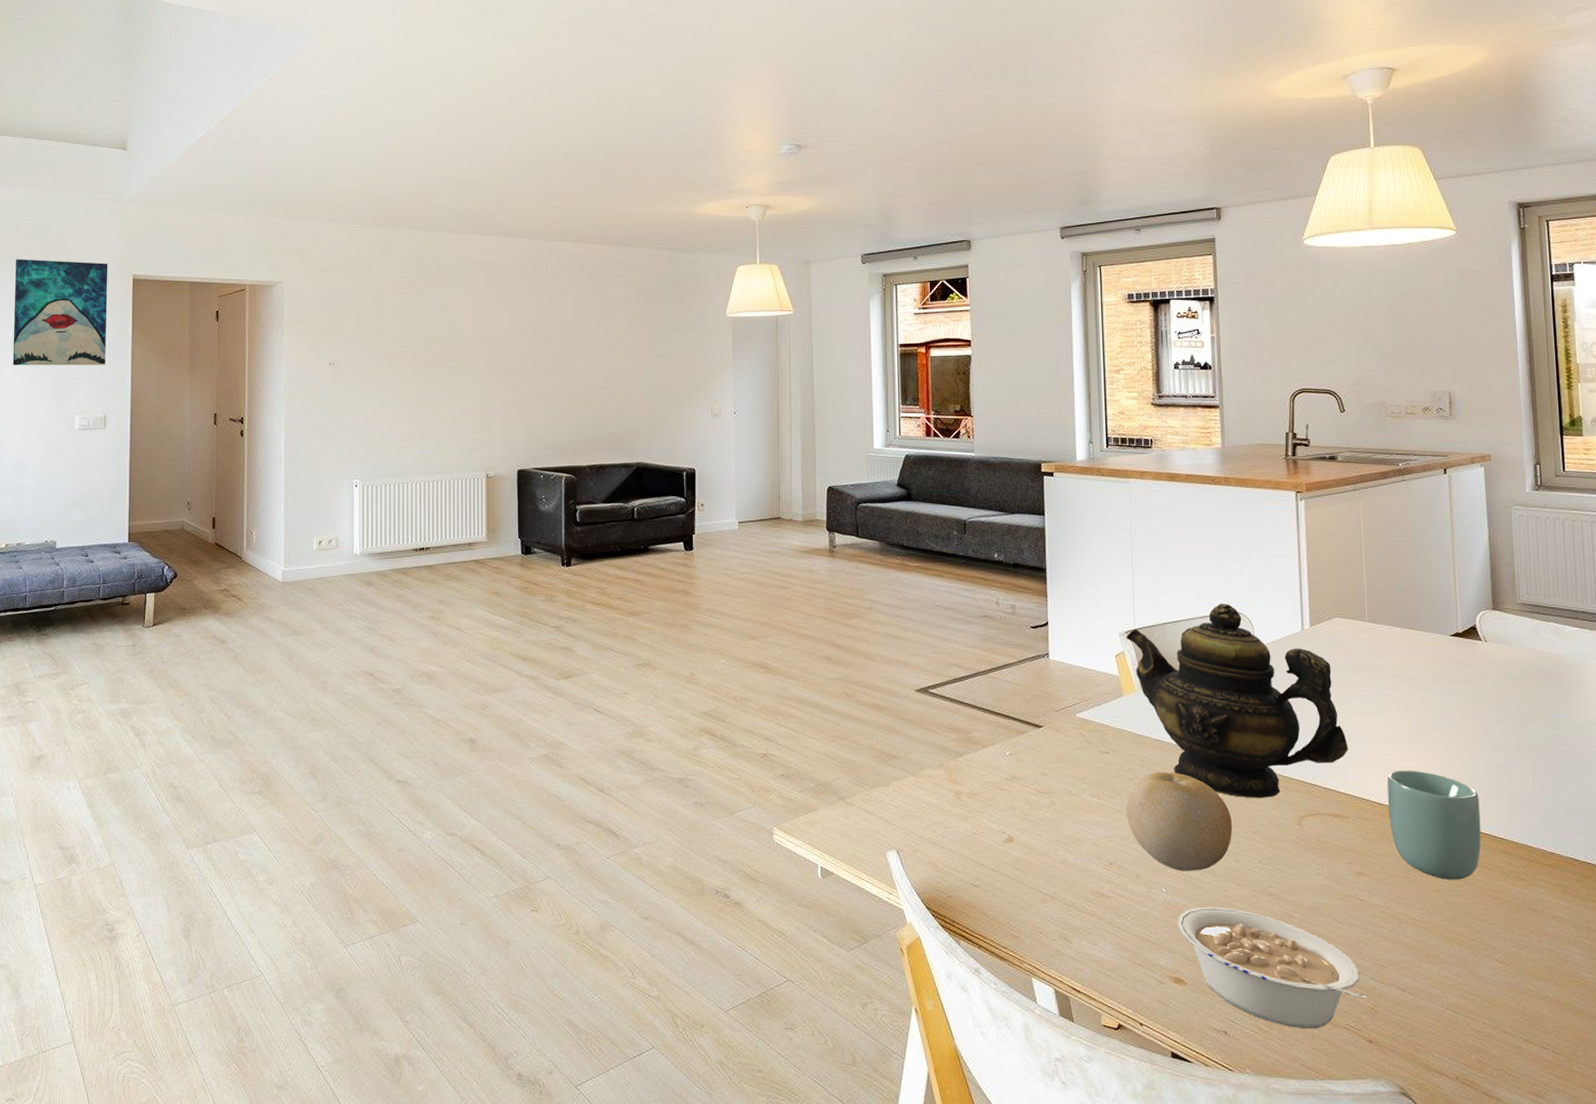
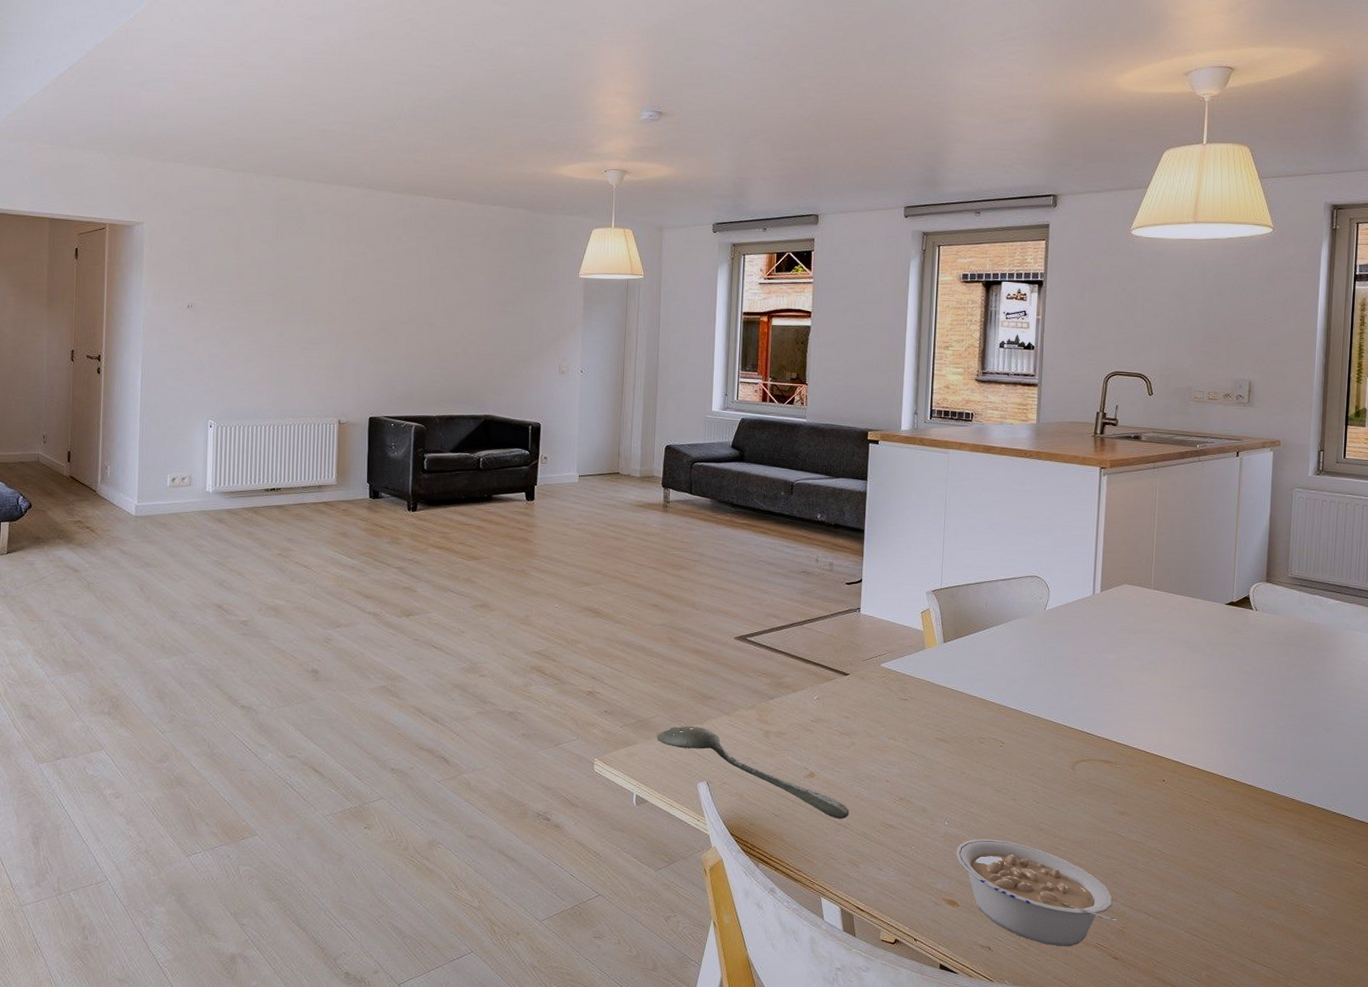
spoon: none [839,789,1055,888] -> present [657,726,849,819]
teapot: present [1125,603,1349,799] -> none [932,567,1124,745]
fruit: present [1125,772,1233,871] -> none [918,718,1014,807]
cup: present [1387,770,1482,880] -> none [1153,723,1235,821]

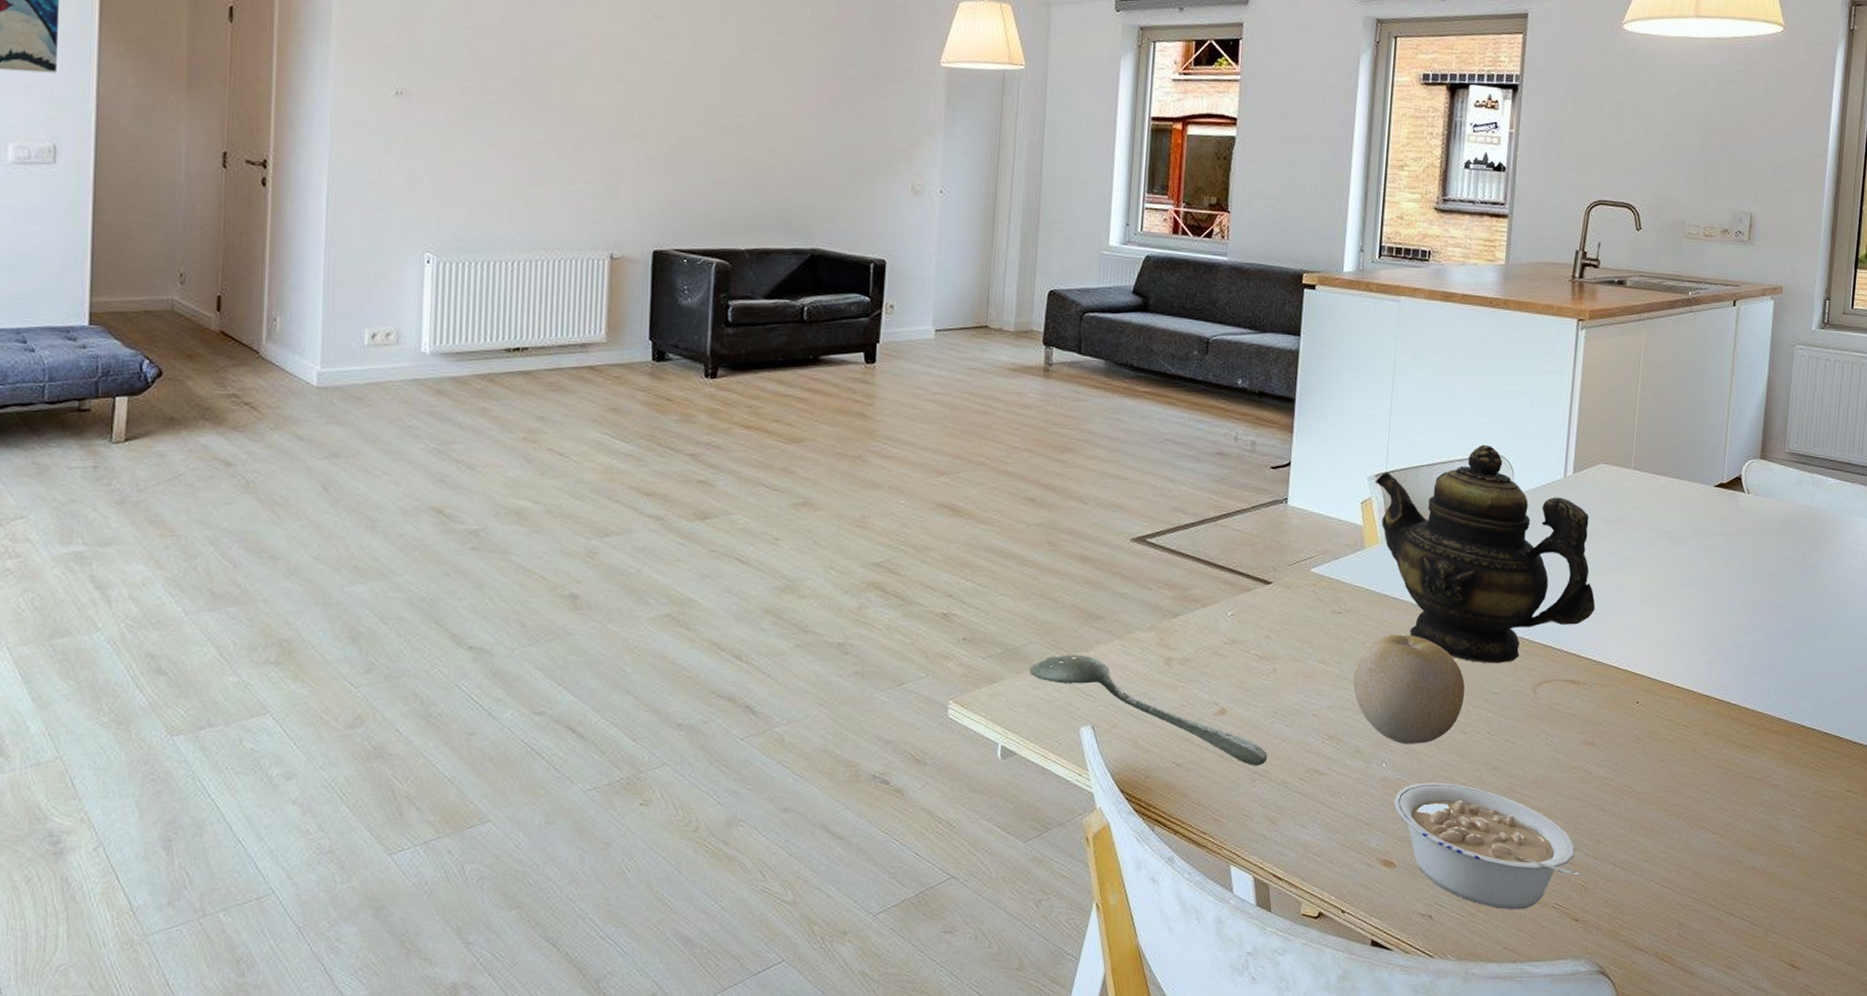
fruit: none [918,718,1014,807] -> present [1352,634,1465,744]
teapot: none [932,567,1124,745] -> present [1374,444,1596,664]

